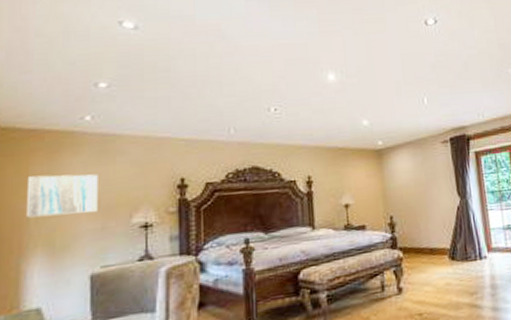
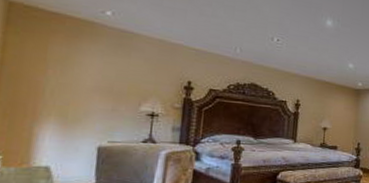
wall art: present [27,174,98,218] -> none [43,54,113,96]

